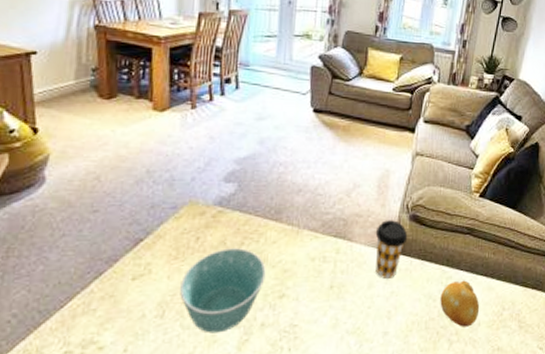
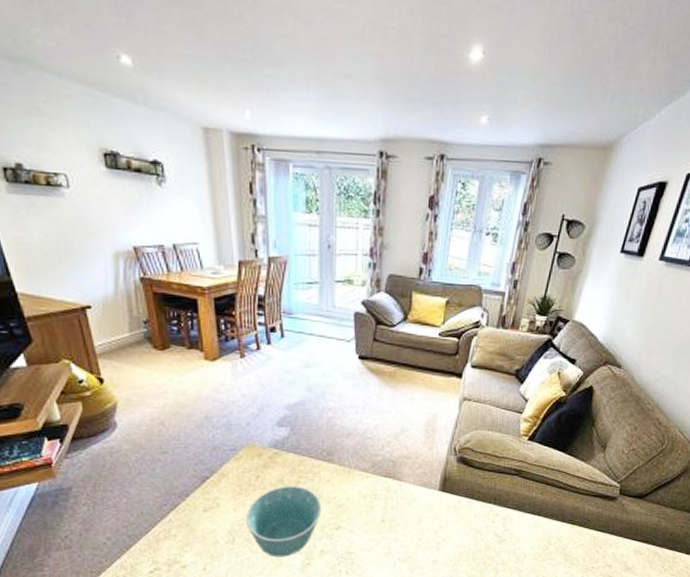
coffee cup: present [375,220,408,279] -> none [423,462,456,514]
fruit: present [440,280,480,327] -> none [487,517,526,558]

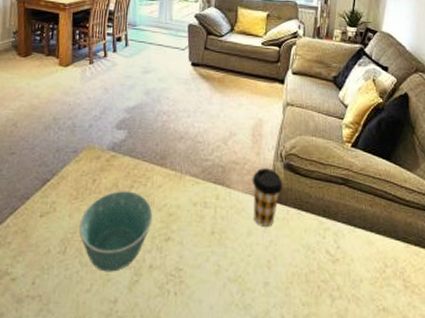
coffee cup: none [423,462,456,514] -> present [252,168,283,227]

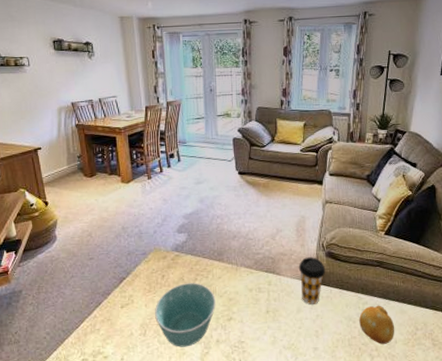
fruit: none [319,232,361,283] -> present [359,305,395,344]

